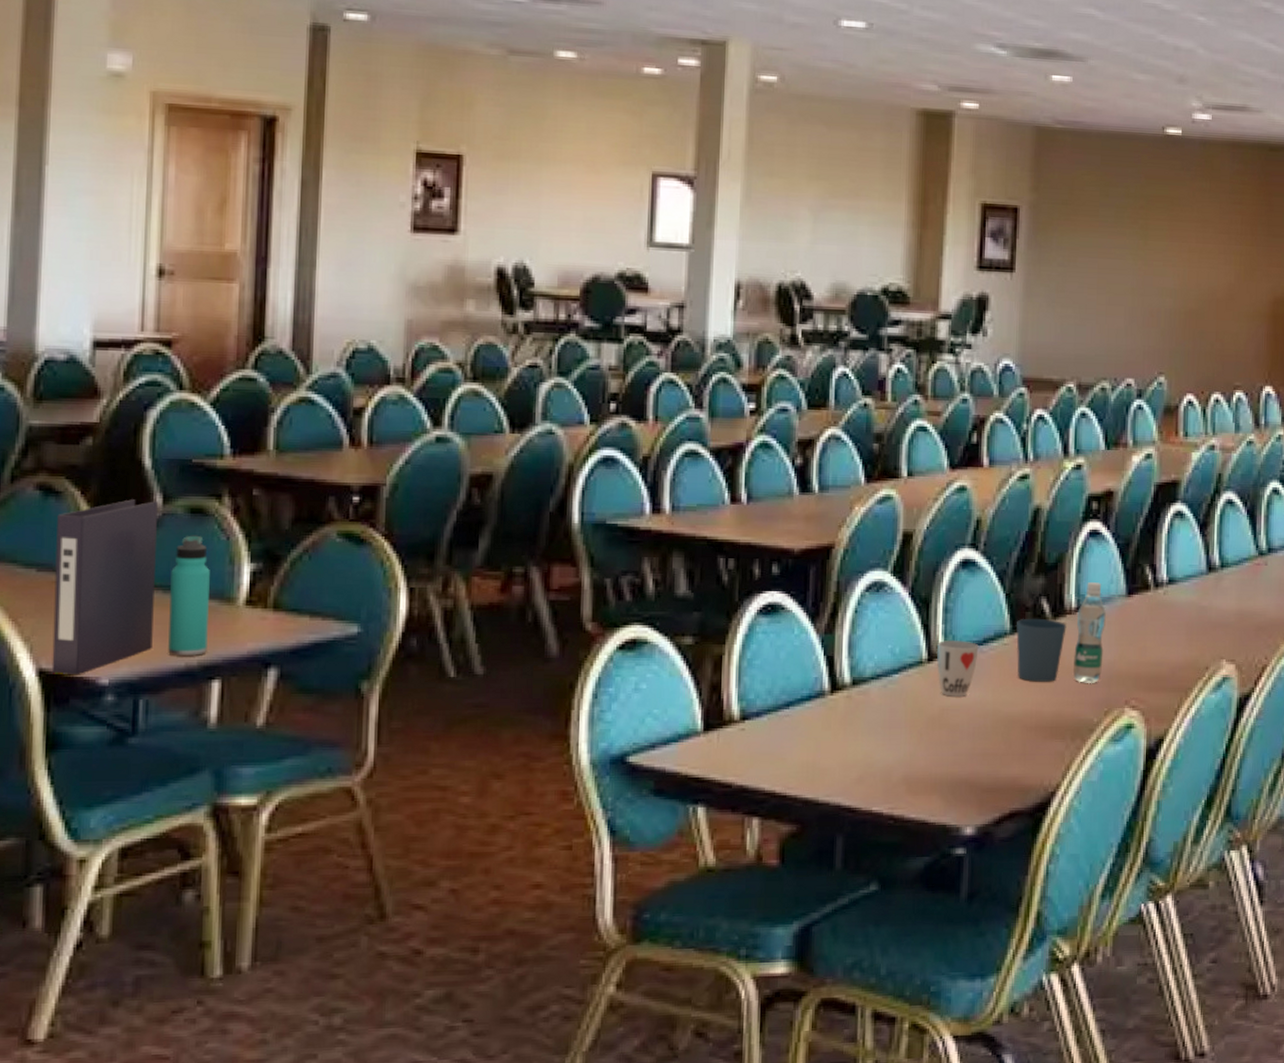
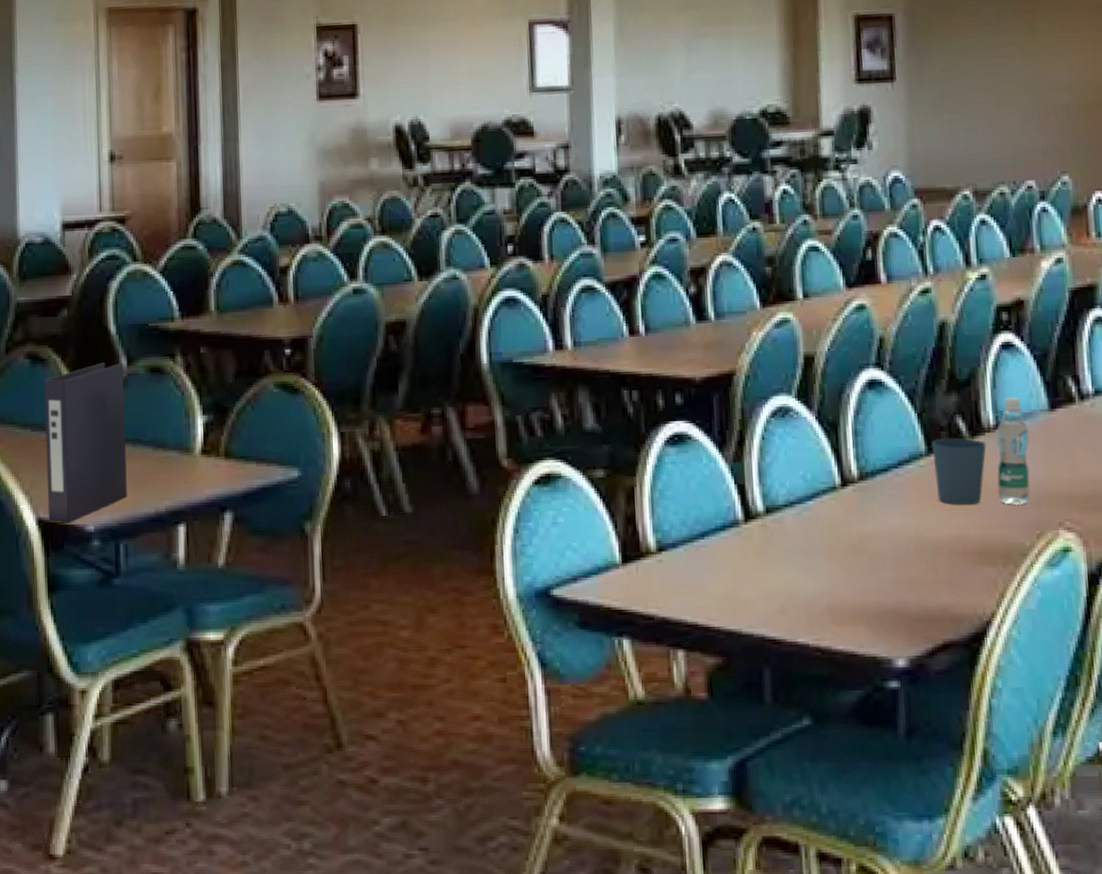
thermos bottle: present [168,535,210,656] -> none [138,392,172,503]
cup: present [936,639,979,697] -> none [849,463,894,523]

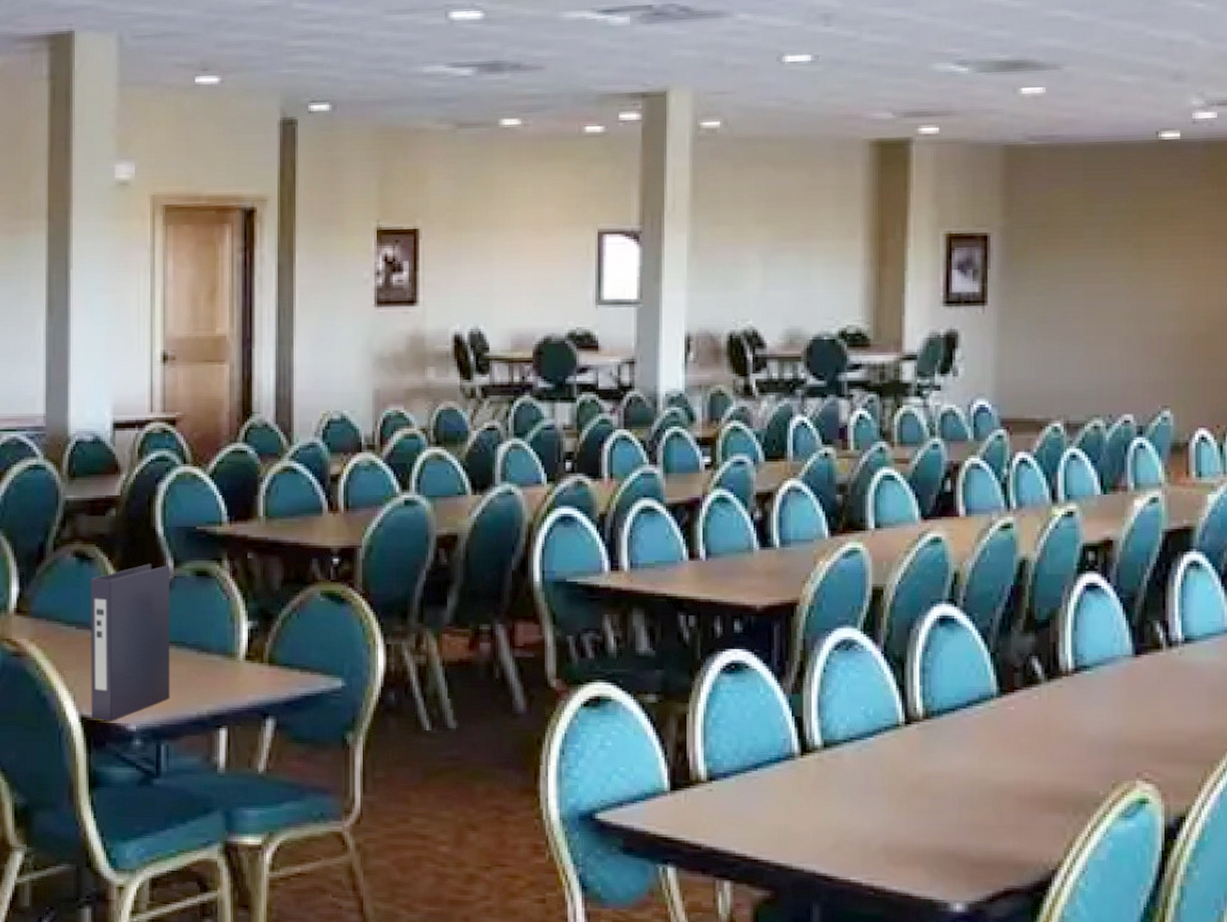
dixie cup: present [931,437,987,505] -> none [1003,679,1063,750]
bottle: present [996,397,1030,505] -> none [1073,641,1109,752]

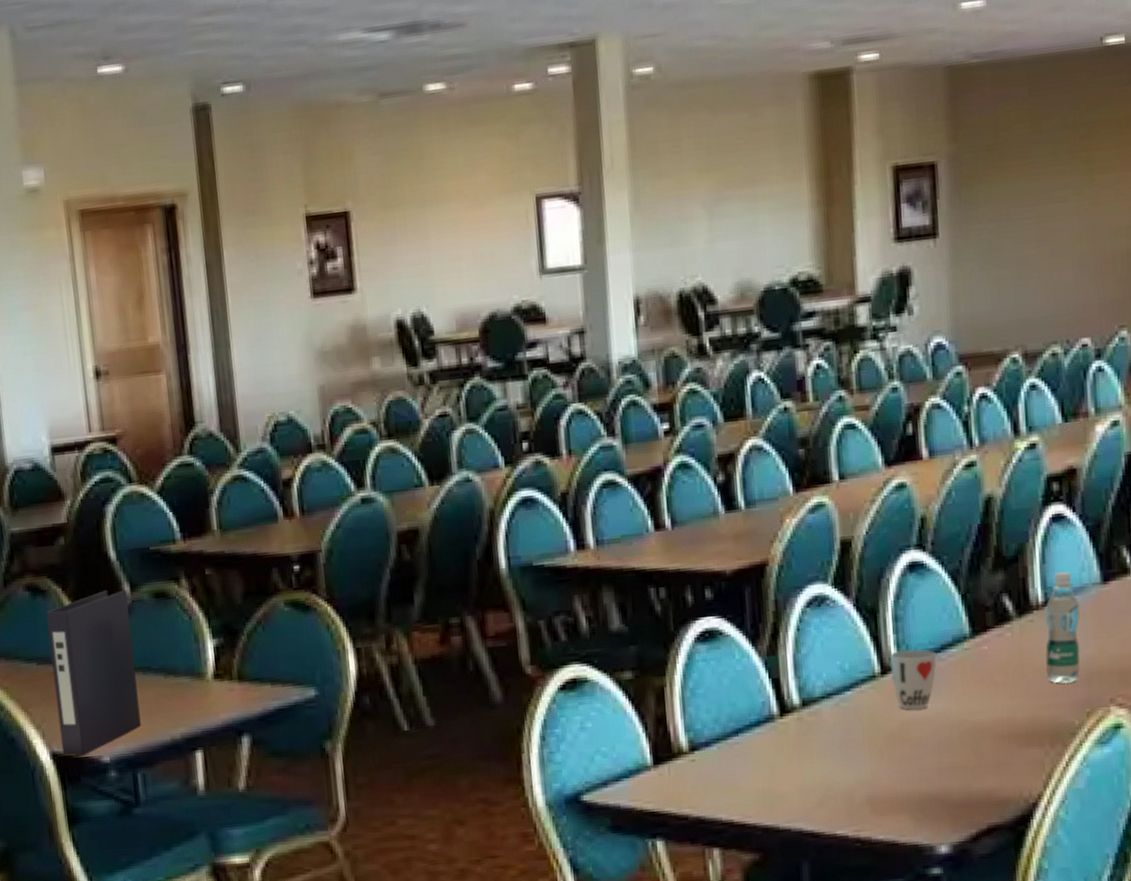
cup: none [914,701,962,763] -> present [889,649,937,710]
bottle: none [1073,641,1109,752] -> present [1045,571,1080,684]

